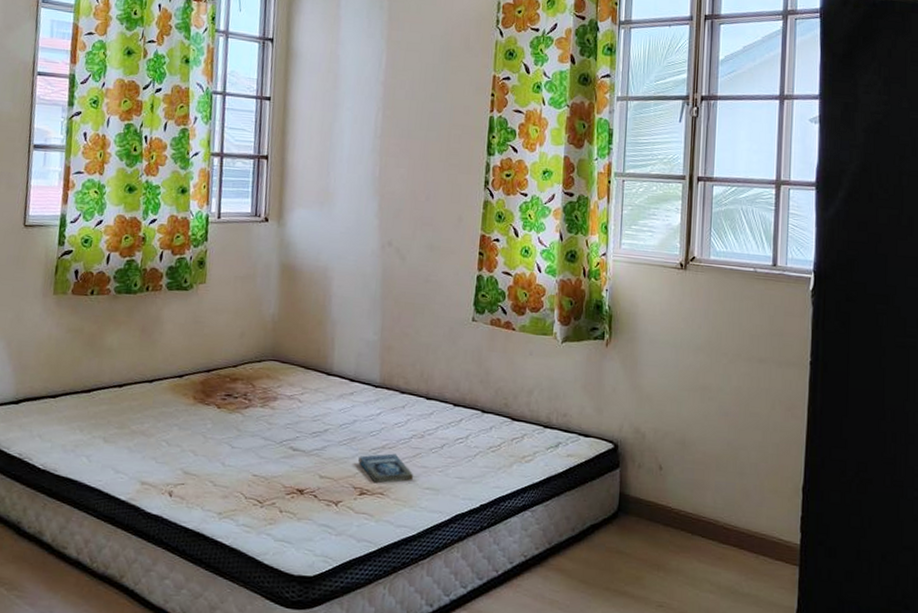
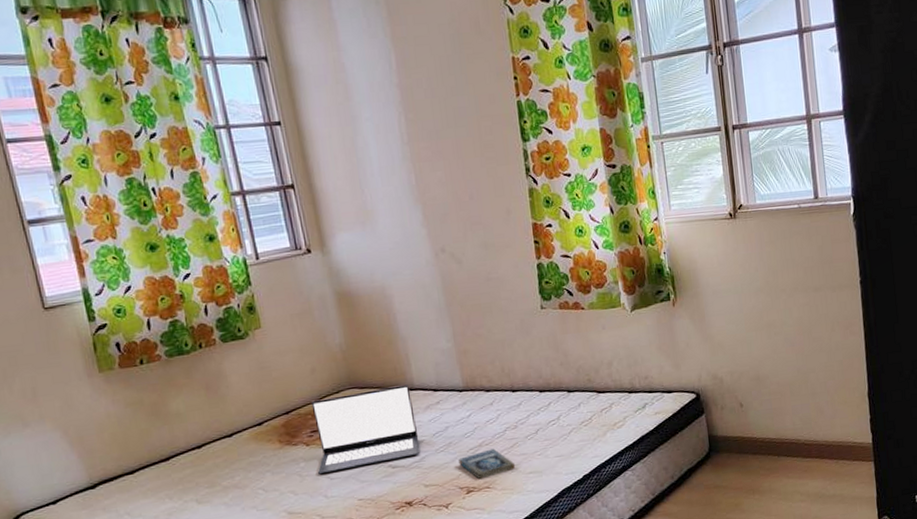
laptop: none [222,364,328,443] -> present [311,385,419,475]

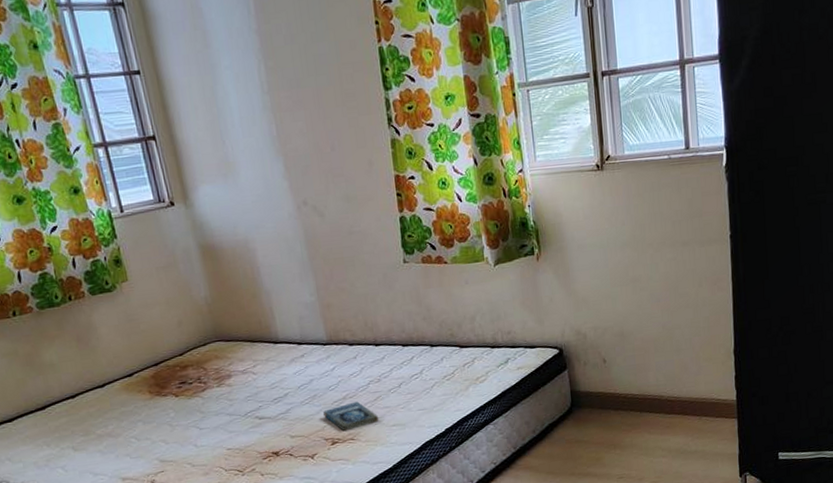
laptop: present [311,385,419,475] -> none [178,338,285,425]

